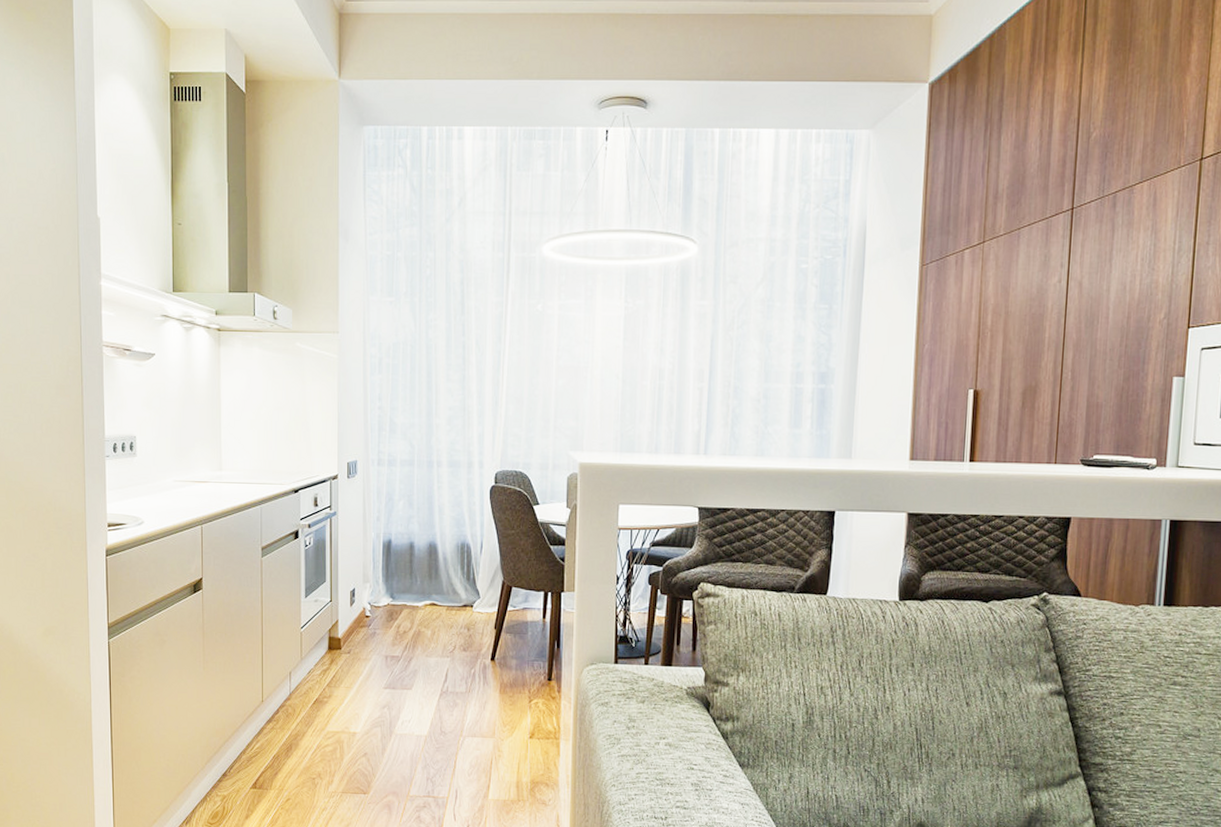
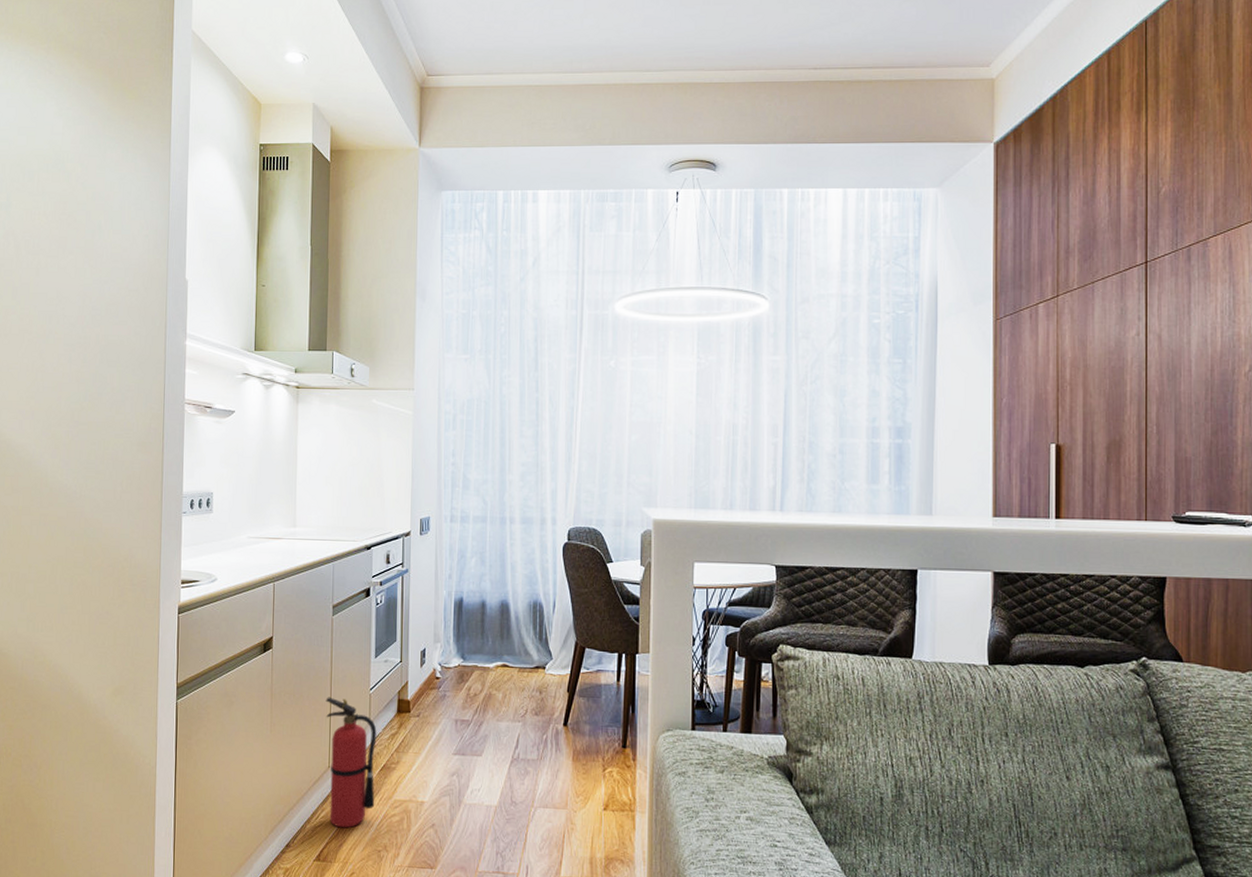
fire extinguisher: none [257,635,309,758] -> present [325,697,377,828]

